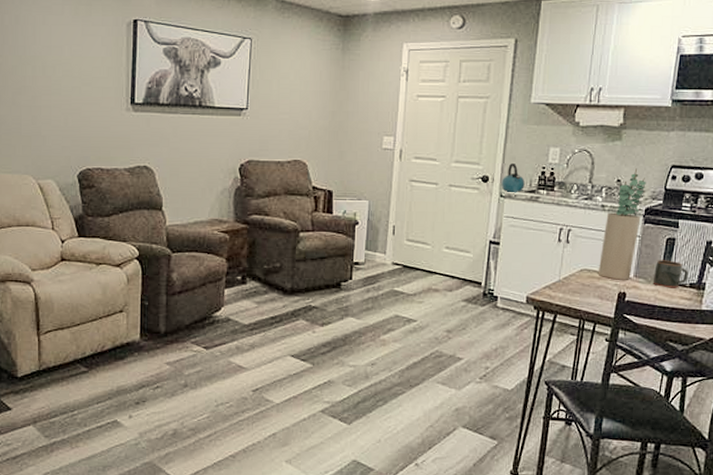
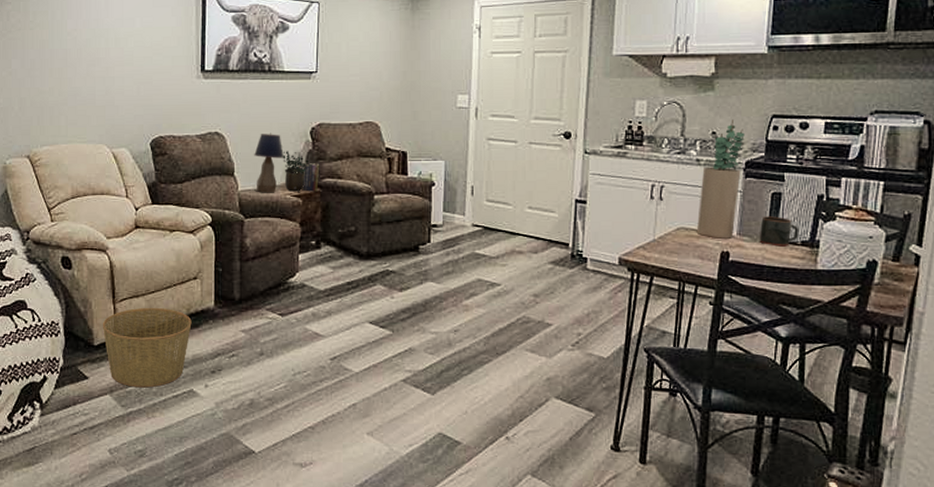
basket: none [26,339,117,419] -> present [102,307,192,388]
table lamp: none [182,168,212,228] -> present [254,133,284,193]
potted plant: none [210,181,237,228] -> present [281,145,309,192]
books: none [223,199,248,228] -> present [295,163,320,192]
kettle: present [501,164,525,192] -> none [585,118,611,148]

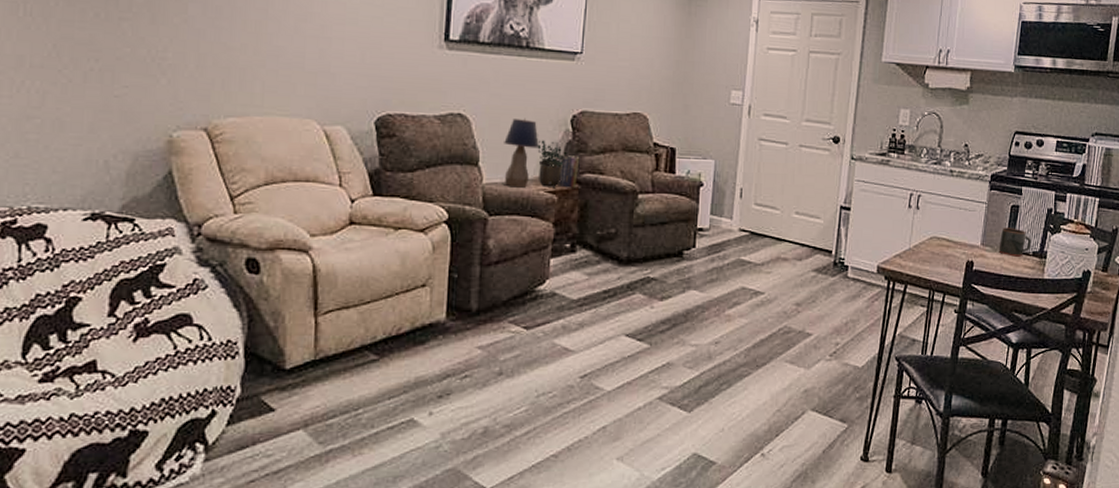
basket: present [102,307,192,388] -> none [297,321,417,419]
vase: present [696,119,745,240] -> none [947,133,992,250]

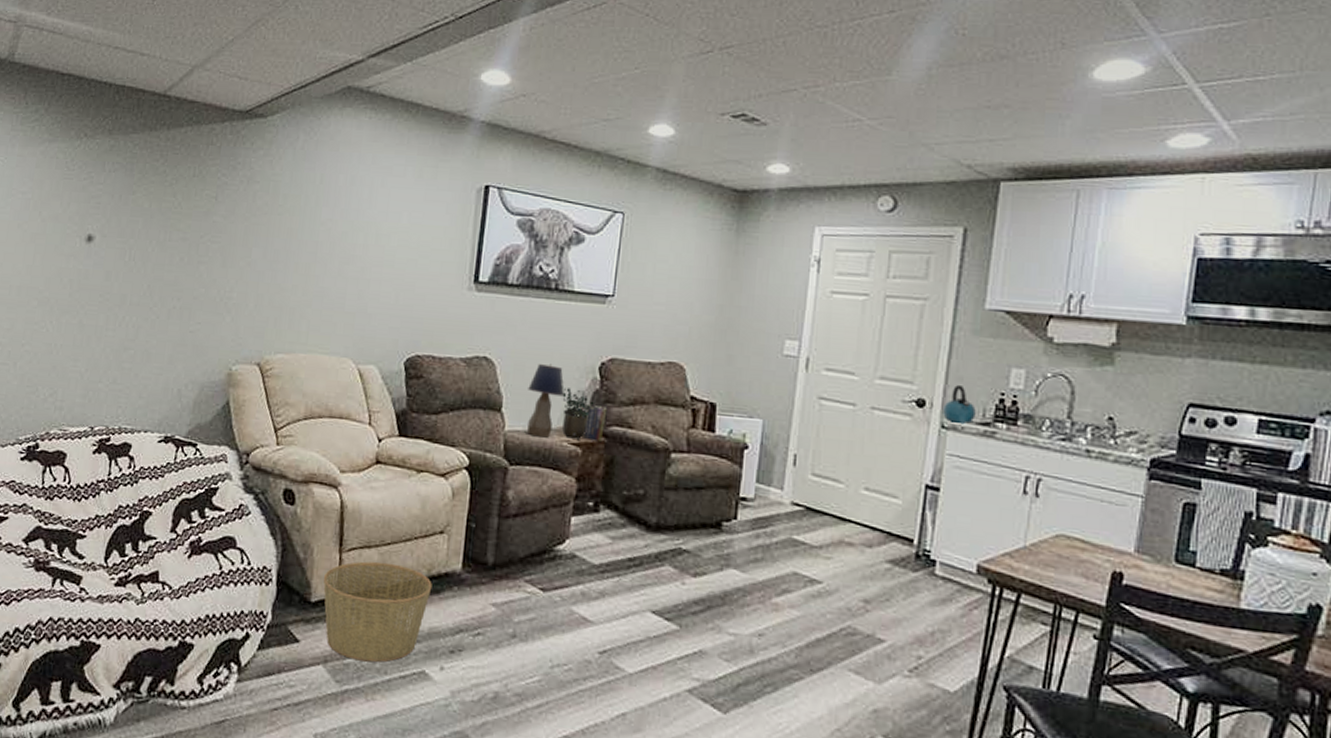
basket: none [297,321,417,419] -> present [323,561,432,663]
kettle: none [852,124,876,155] -> present [943,385,976,424]
mug: present [998,227,1032,257] -> none [1163,531,1218,574]

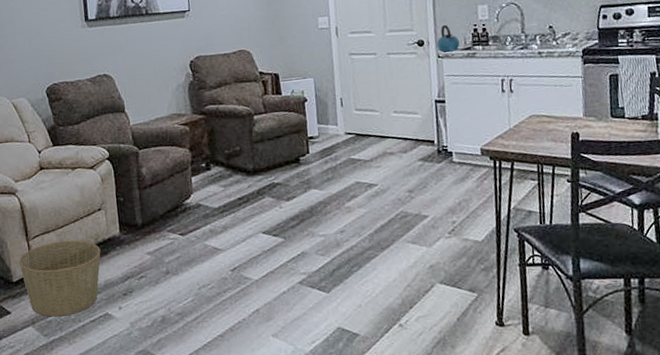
table lamp: present [524,364,564,438] -> none [141,69,168,125]
potted plant: present [561,380,594,440] -> none [165,79,191,121]
books: present [576,405,608,442] -> none [179,92,202,120]

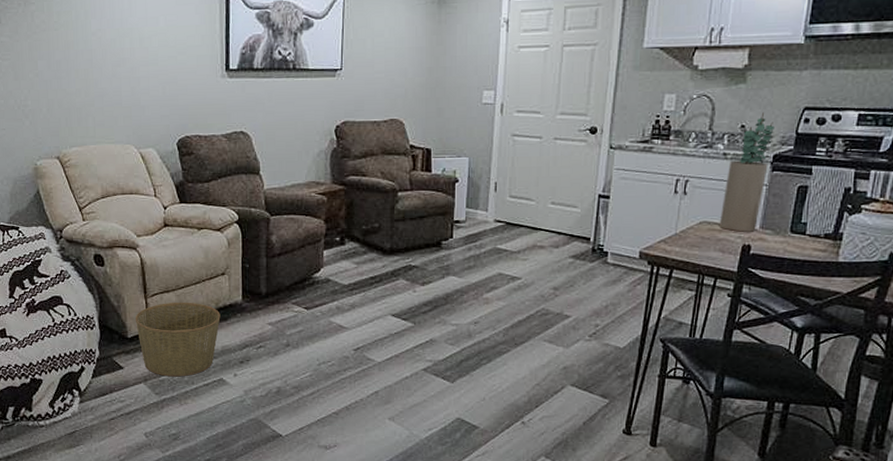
kettle: present [436,25,460,53] -> none [611,113,637,143]
vase: none [545,13,581,122] -> present [719,112,774,233]

